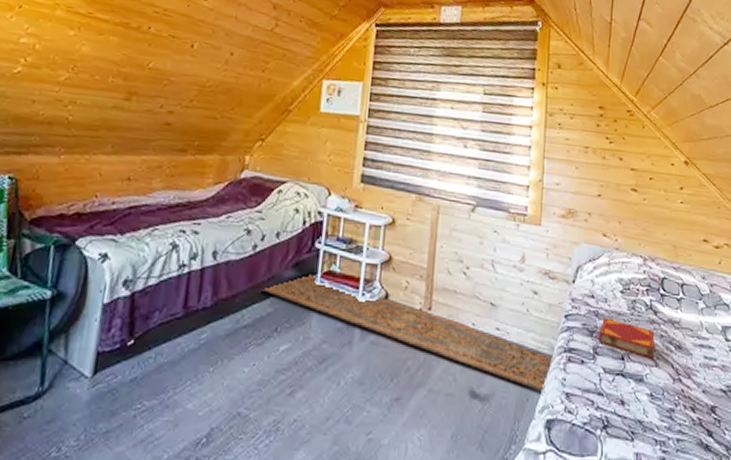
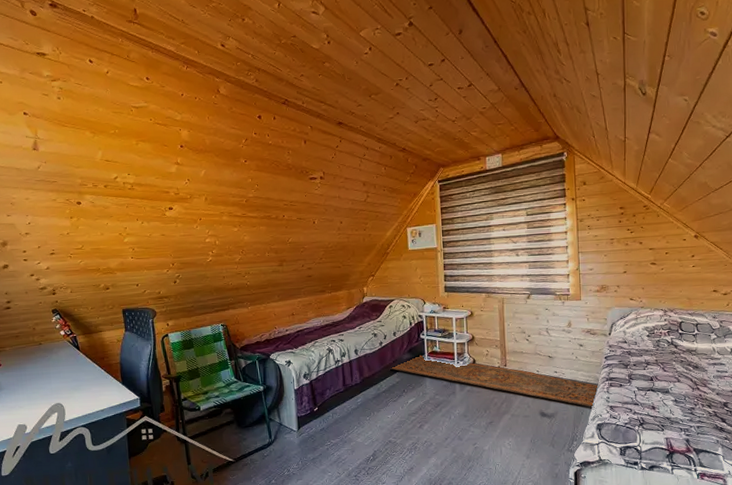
hardback book: present [599,317,655,359] -> none [632,354,676,378]

